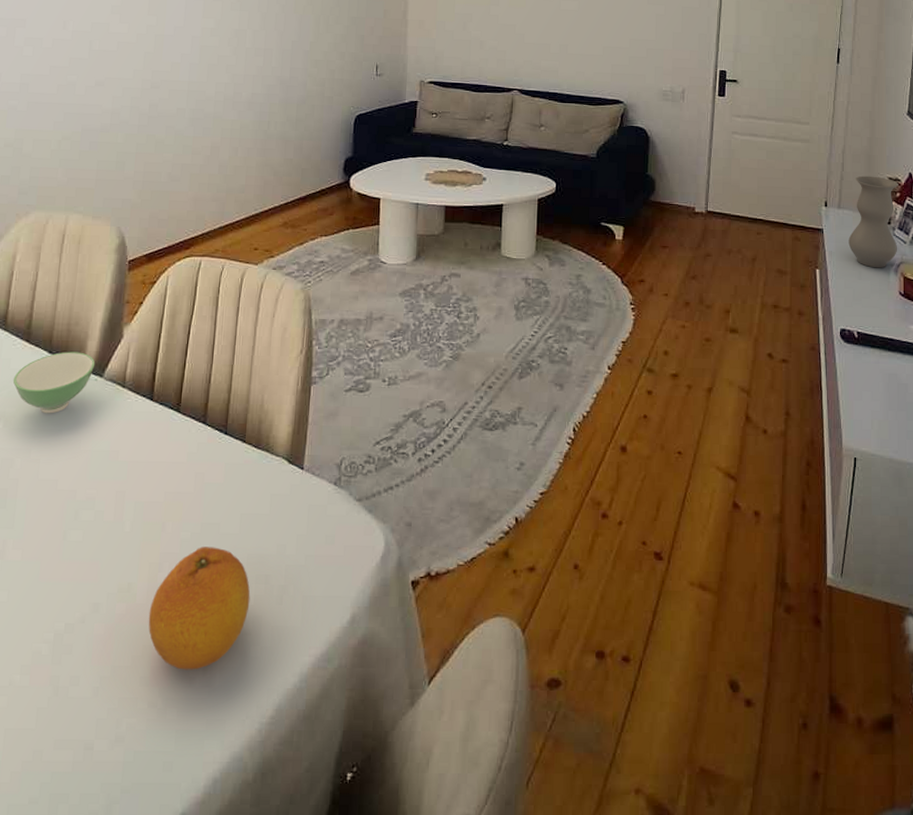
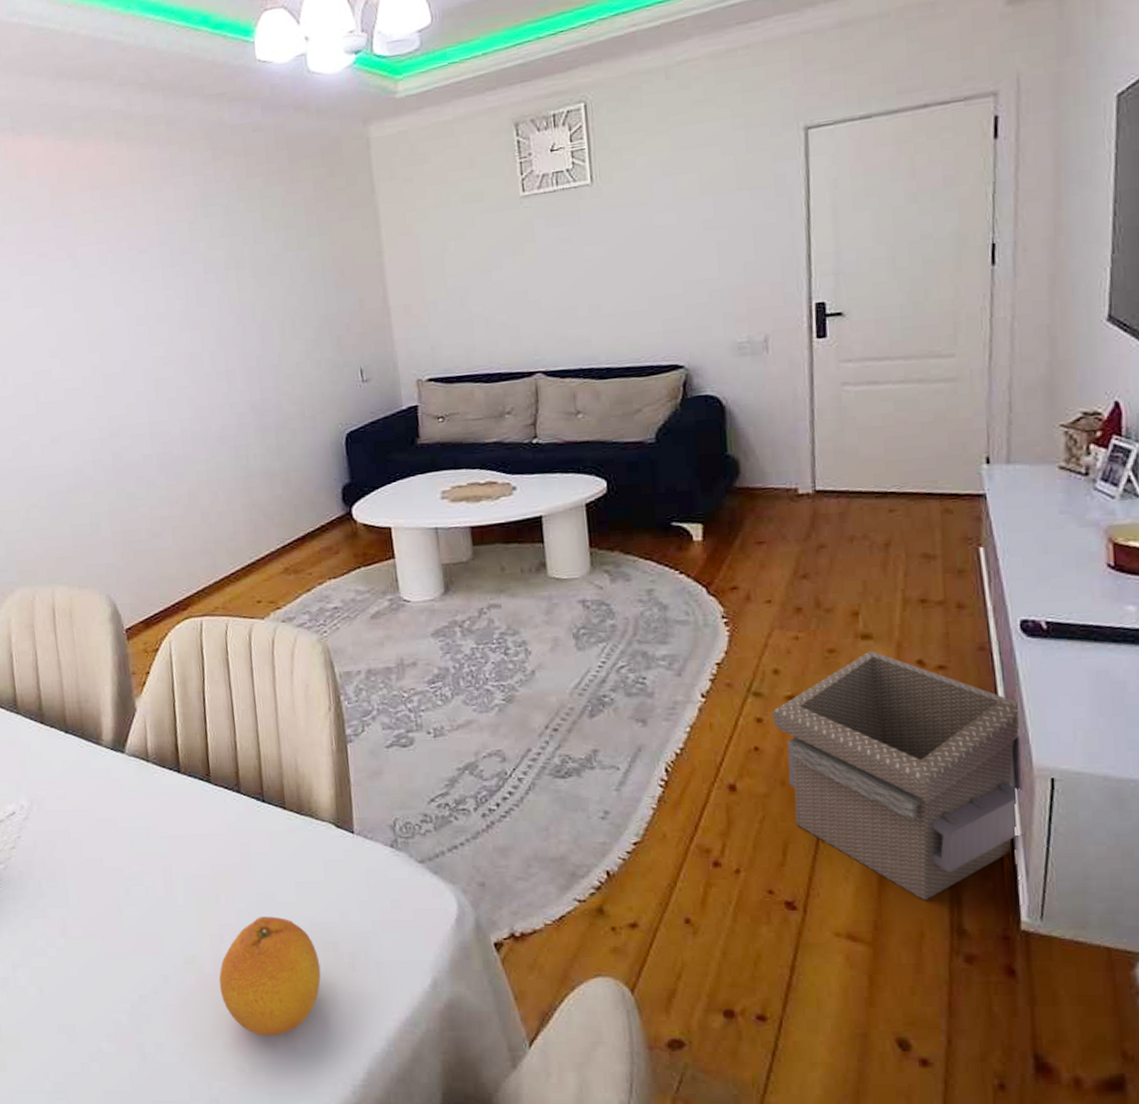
bowl: present [12,351,96,414] -> none [36,729,114,794]
storage basket: none [660,342,836,556] -> present [773,650,1020,900]
vase: present [848,175,899,268] -> none [1025,413,1102,537]

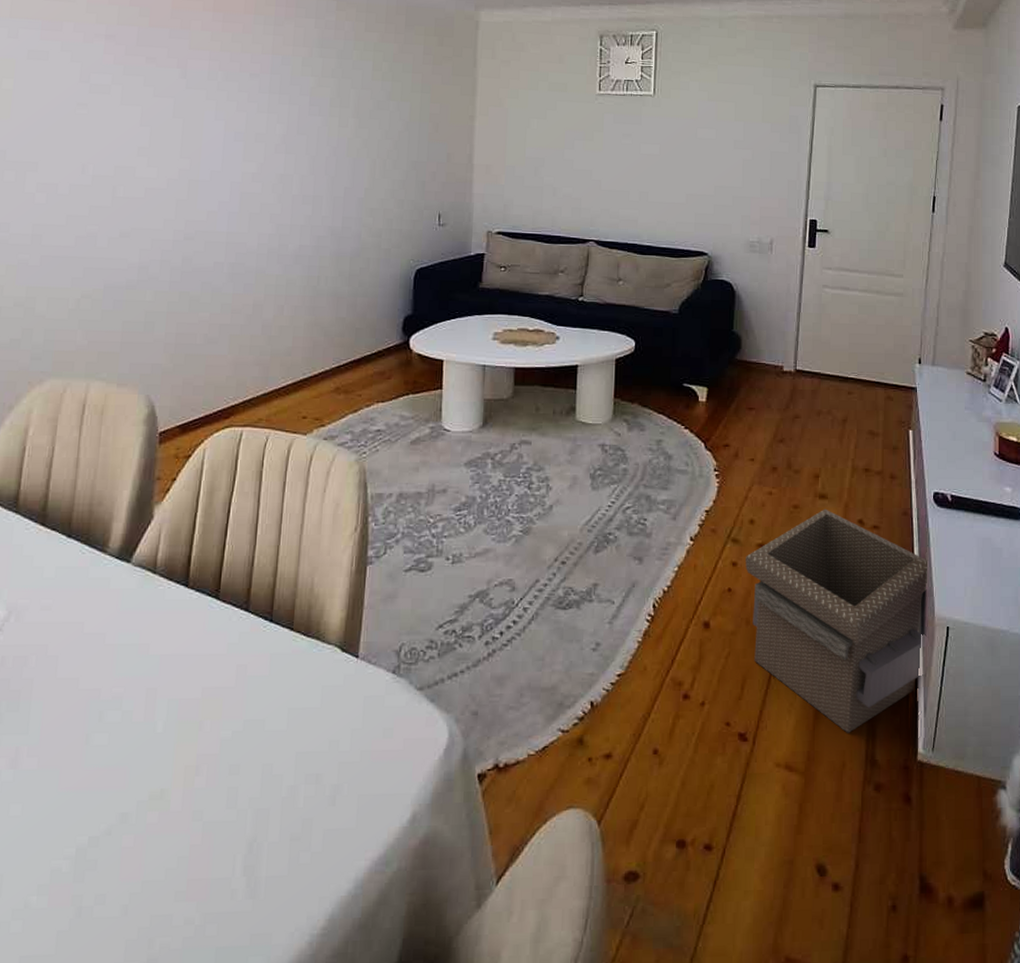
fruit: present [218,916,321,1036] -> none [184,746,300,882]

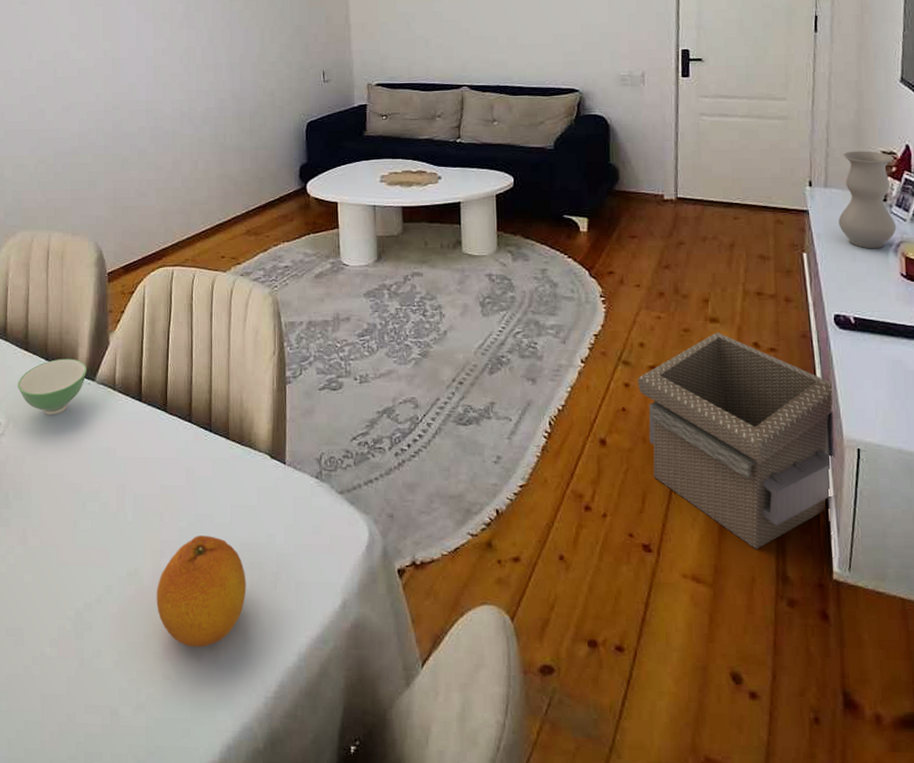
bowl: none [25,535,122,605] -> present [17,358,87,415]
fruit: none [184,746,300,882] -> present [156,535,247,648]
vase: none [943,331,994,428] -> present [838,150,897,249]

